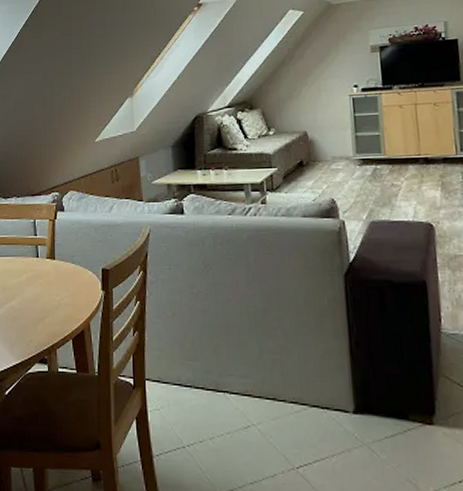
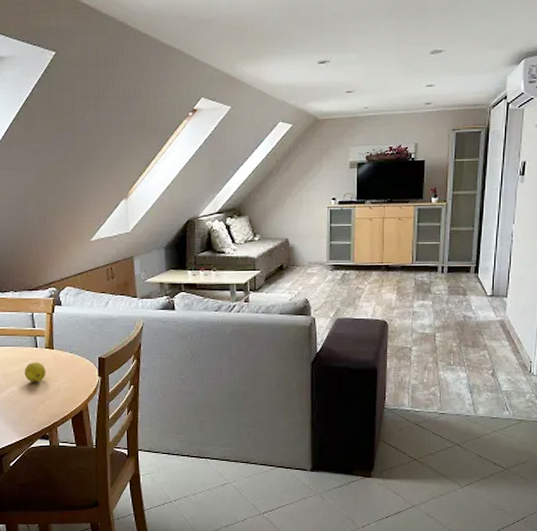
fruit: none [24,274,47,296] -> present [24,362,46,382]

